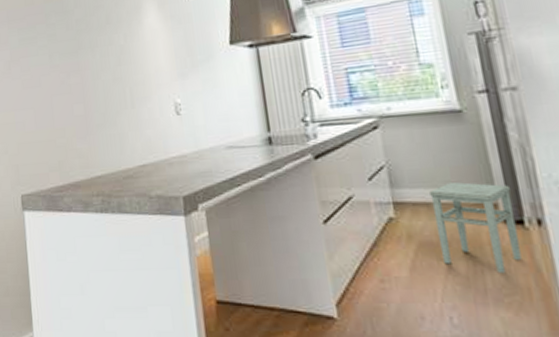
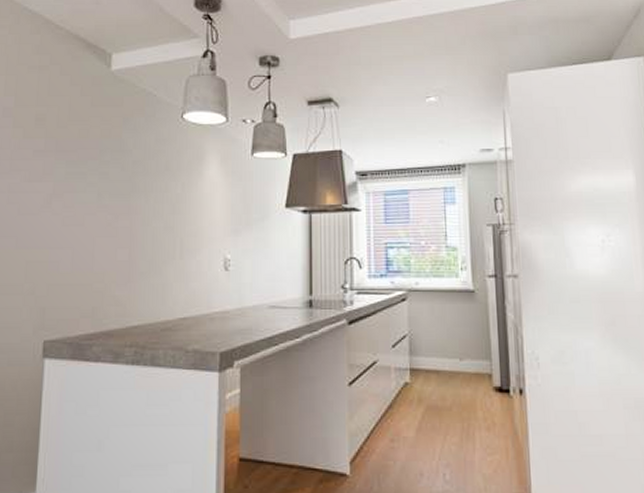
stool: present [429,182,522,274] -> none [441,354,505,435]

